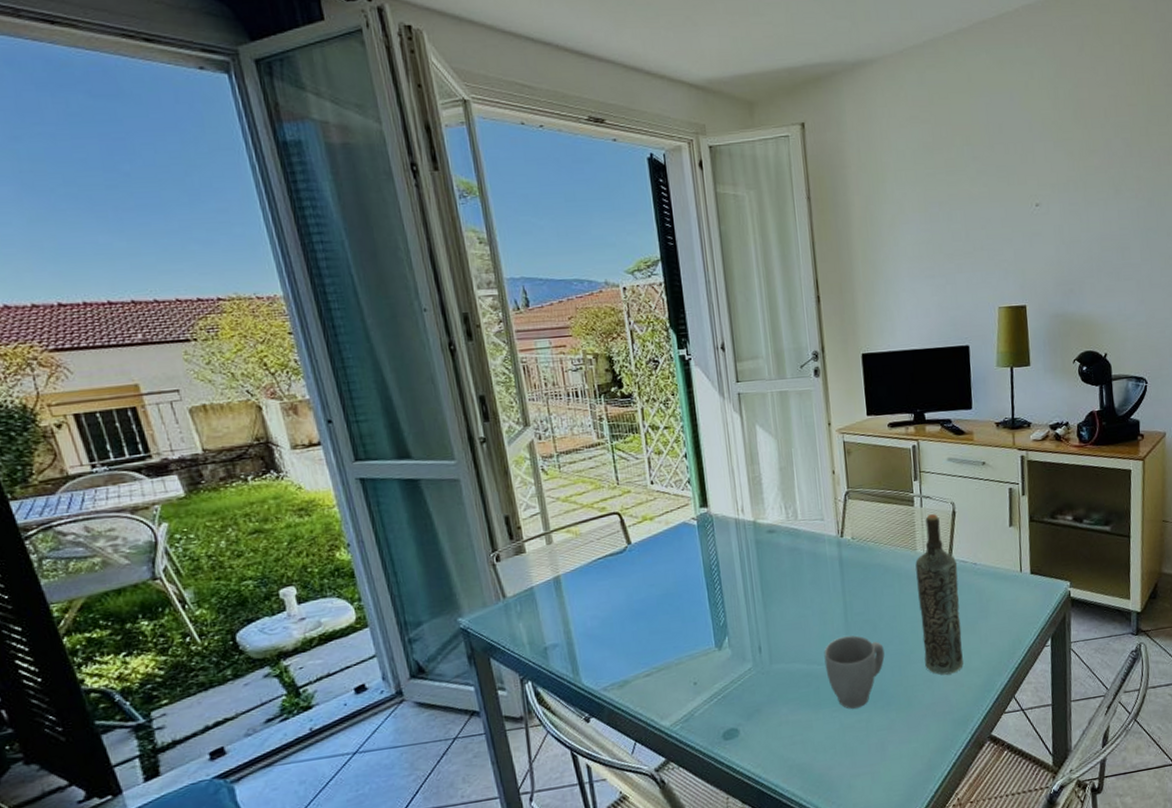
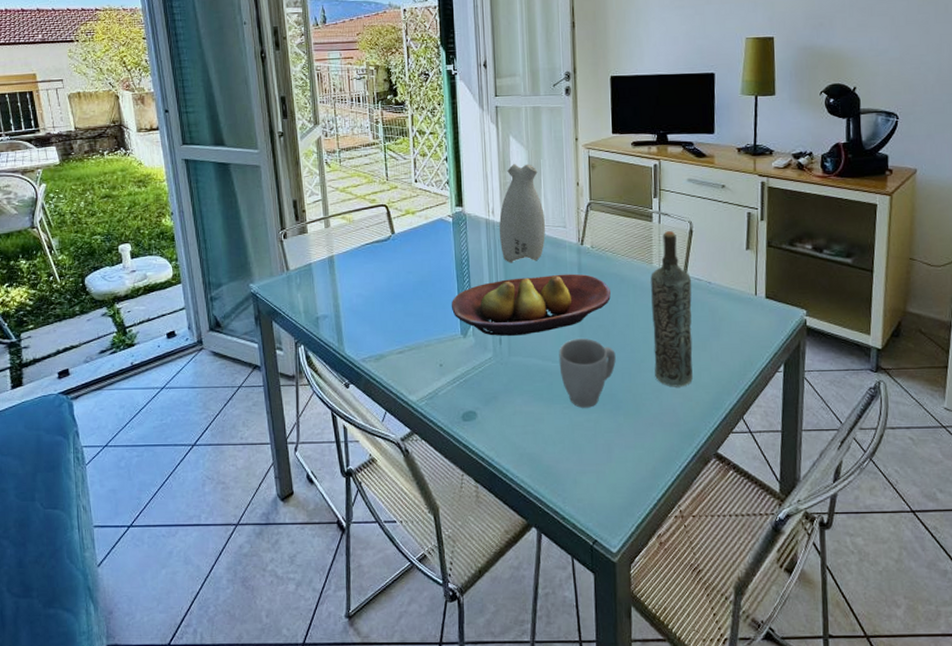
fruit bowl: none [702,568,875,645] -> present [451,273,611,336]
vase: none [750,454,802,564] -> present [499,163,545,263]

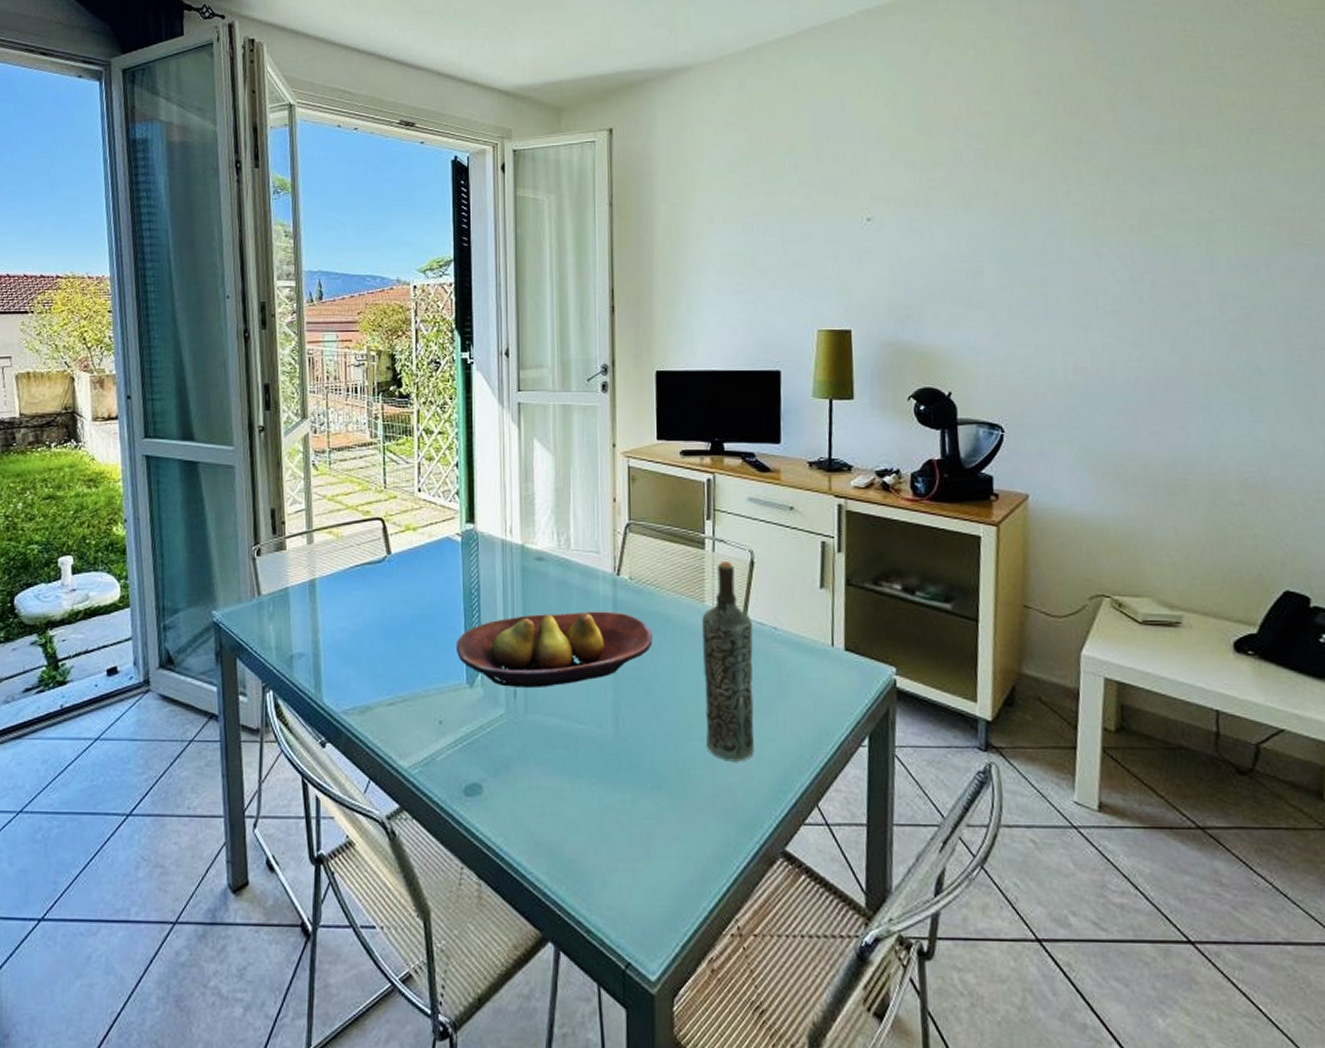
vase: present [499,163,545,263] -> none [517,472,574,595]
mug: present [559,338,616,408] -> none [587,694,658,785]

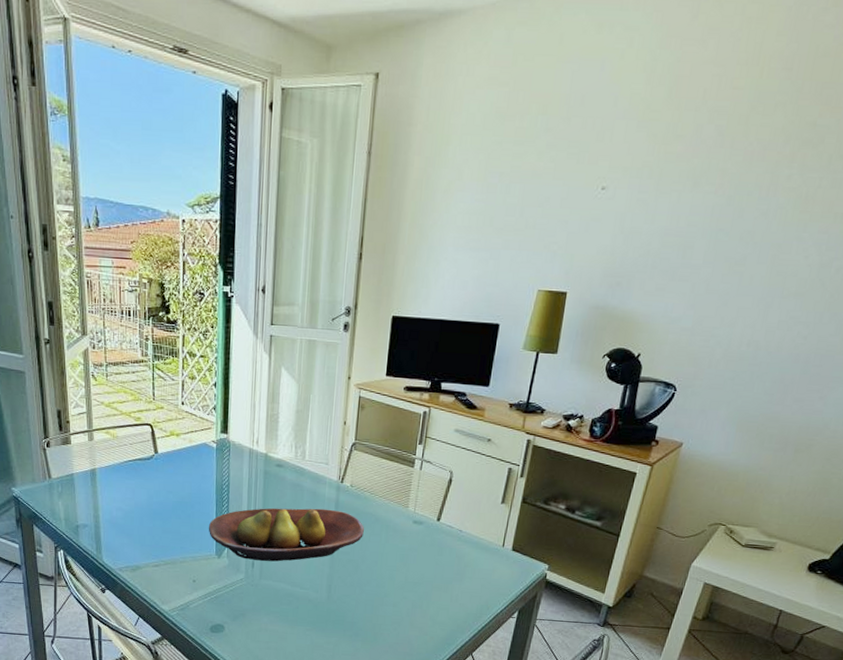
bottle: present [702,562,754,762] -> none [396,478,444,622]

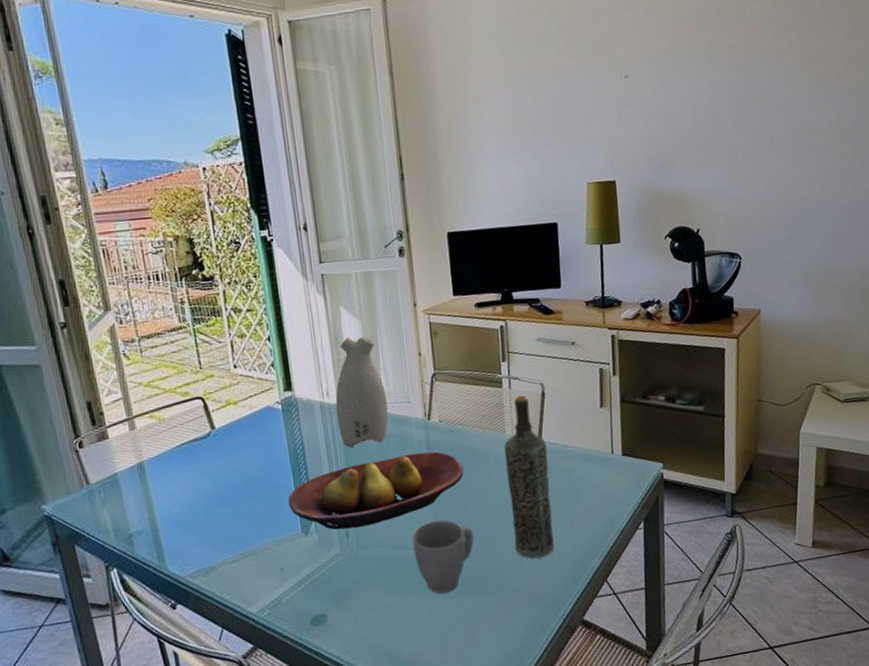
vase: none [261,395,308,494] -> present [335,336,389,448]
mug: none [306,569,361,632] -> present [412,519,474,594]
bottle: none [396,478,444,622] -> present [504,395,554,559]

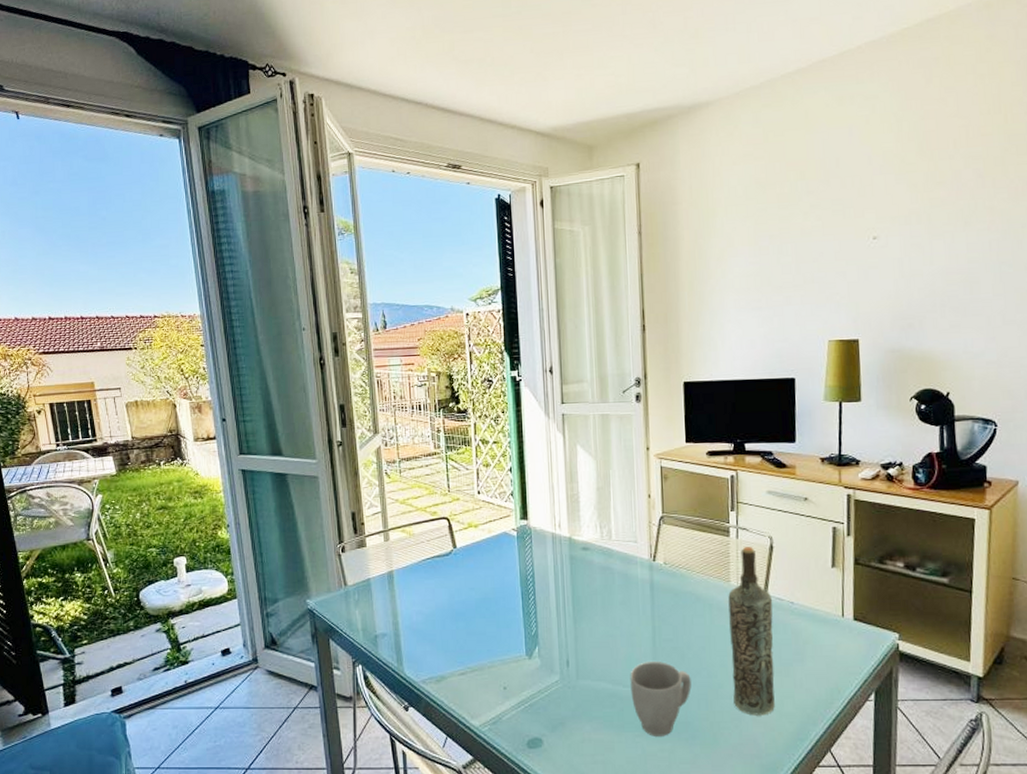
fruit bowl: present [288,451,464,530] -> none [515,592,685,658]
vase: present [335,336,389,448] -> none [566,474,615,580]

